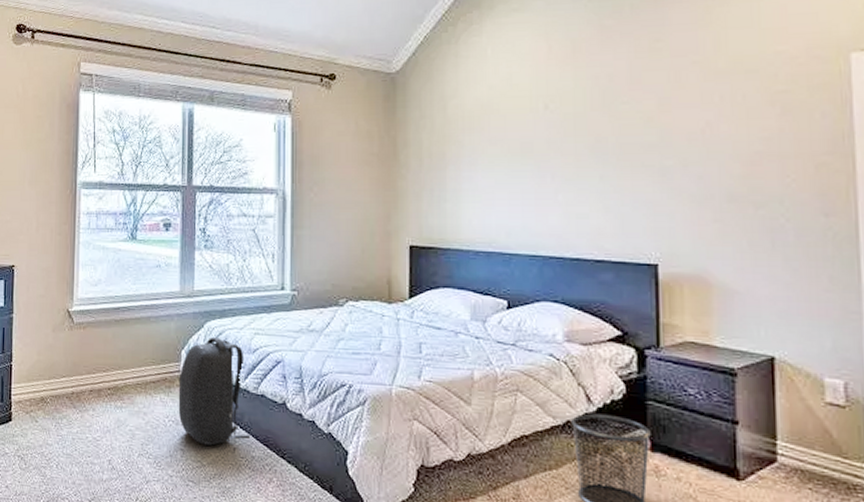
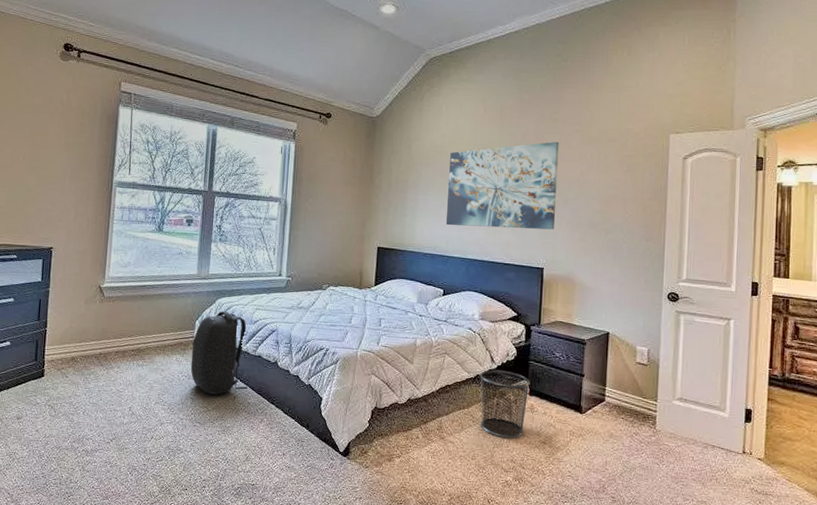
wall art: none [503,81,671,211] -> present [446,141,559,230]

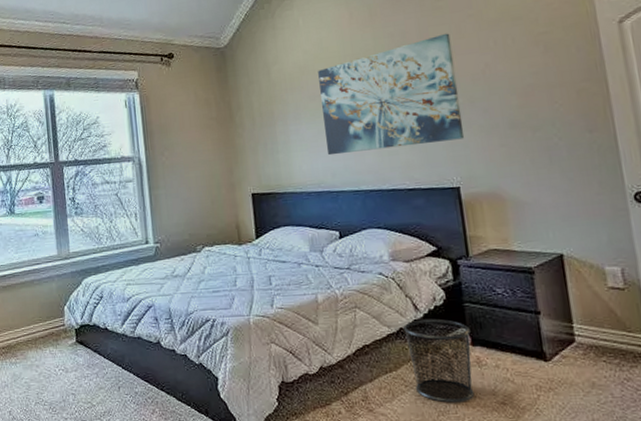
backpack: present [190,310,248,395] -> none [64,291,132,387]

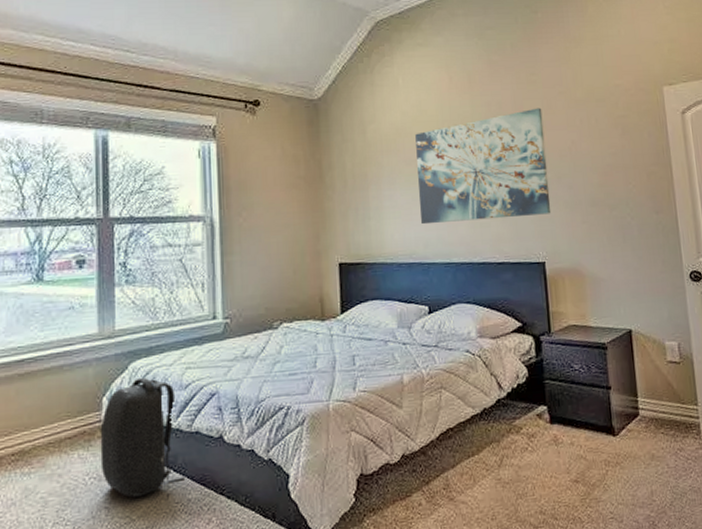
backpack: none [64,291,132,387] -> present [100,377,186,498]
waste bin: present [403,318,475,403] -> none [487,397,551,485]

